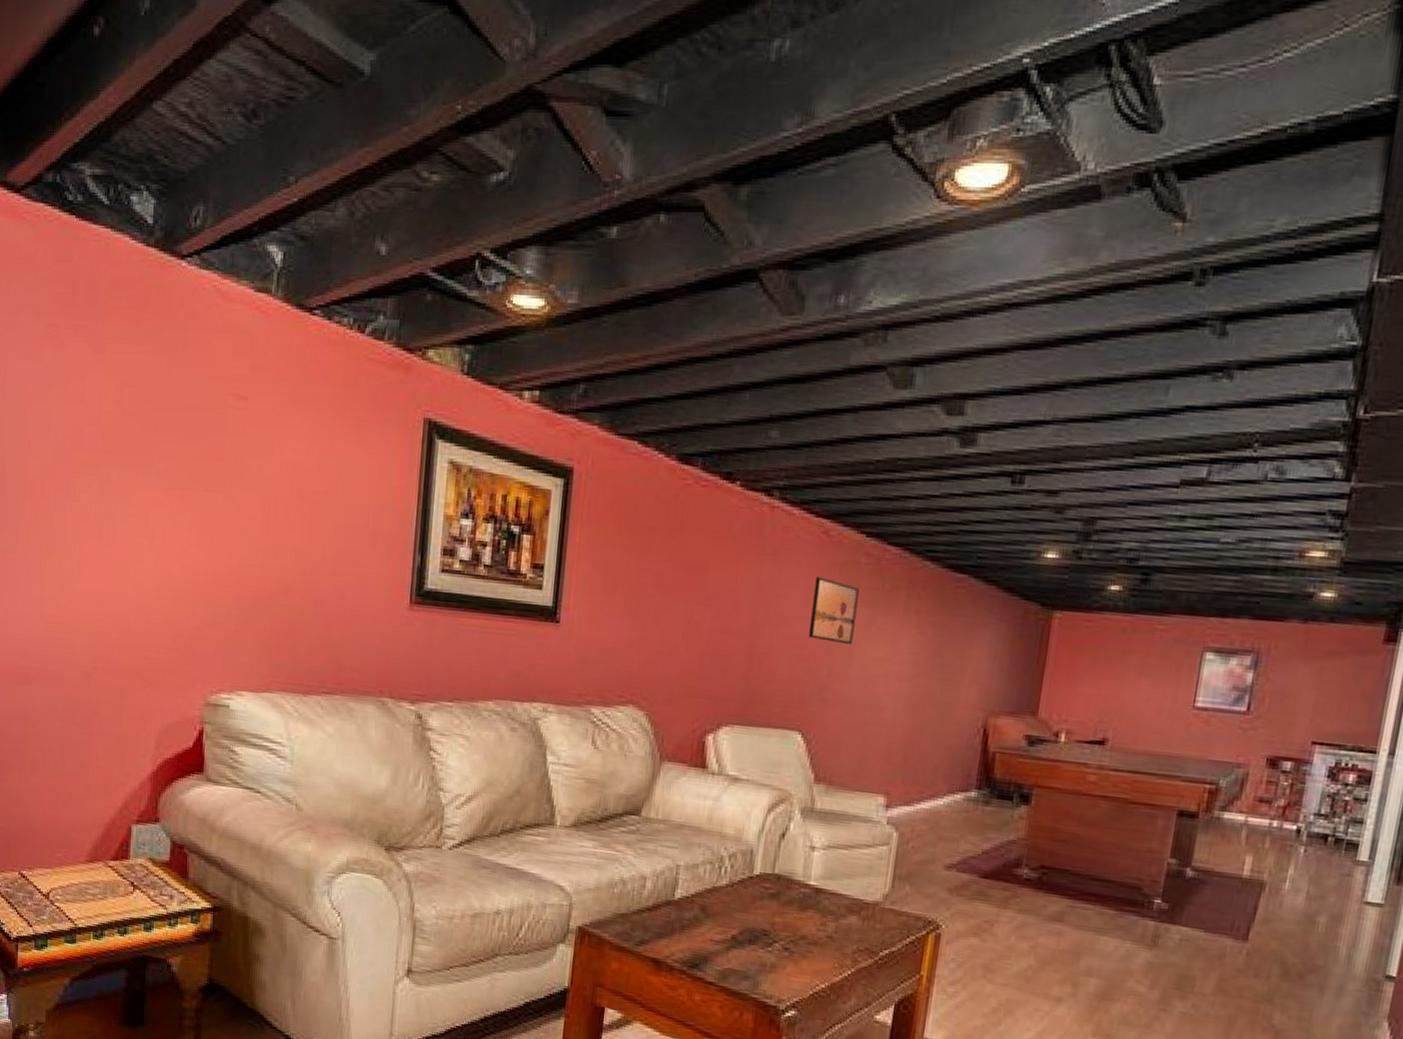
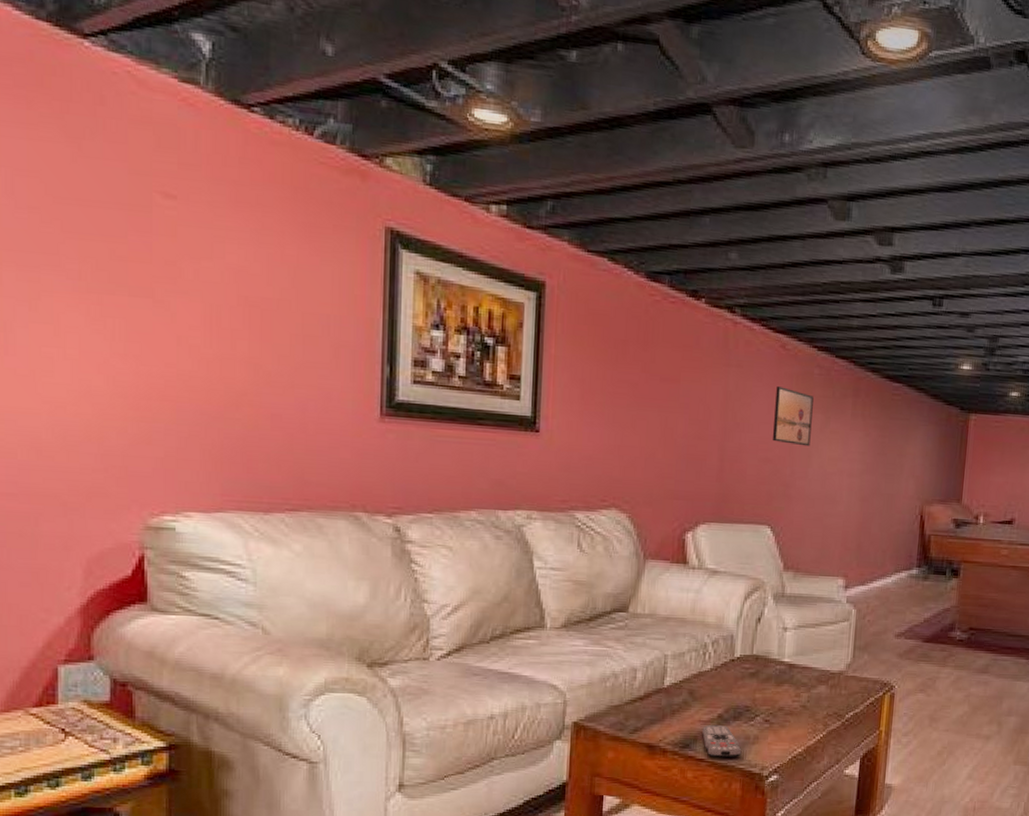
remote control: none [713,945,757,985] -> present [702,724,742,758]

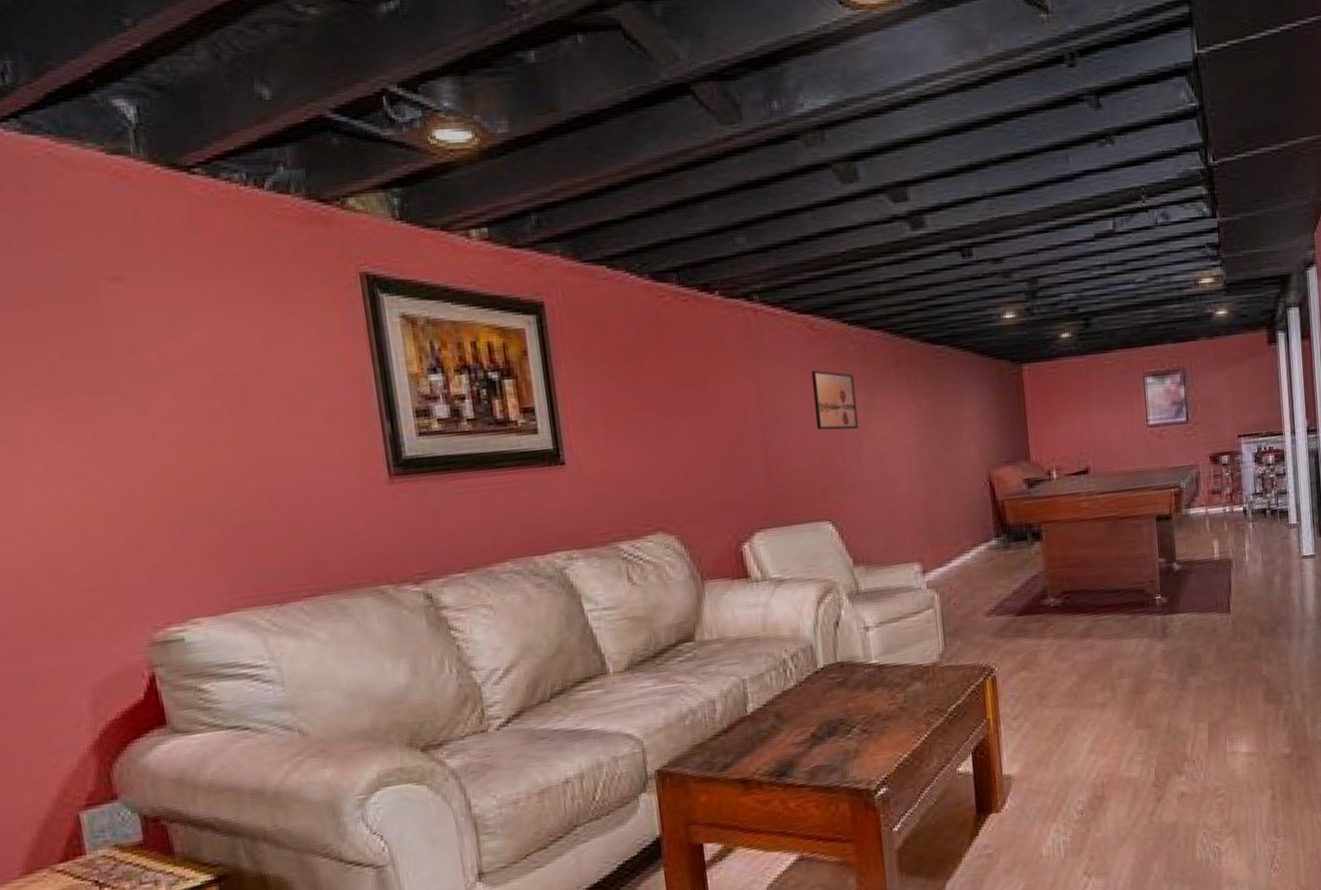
remote control: present [702,724,742,758] -> none [797,743,844,781]

